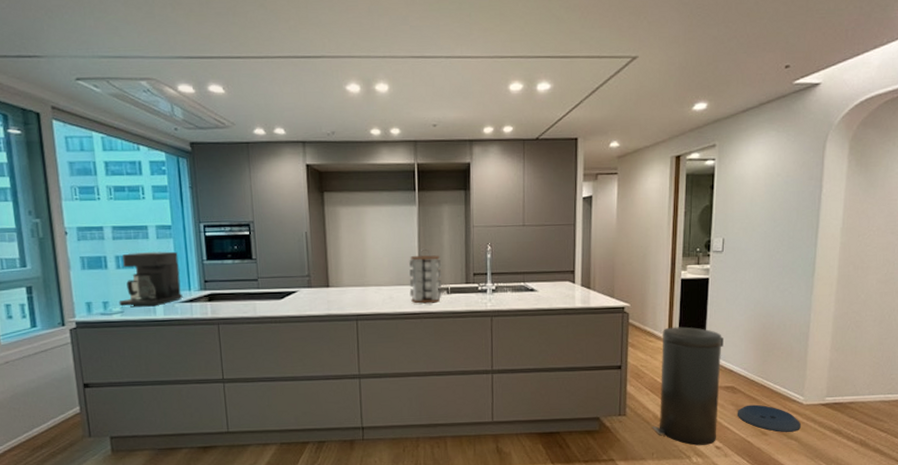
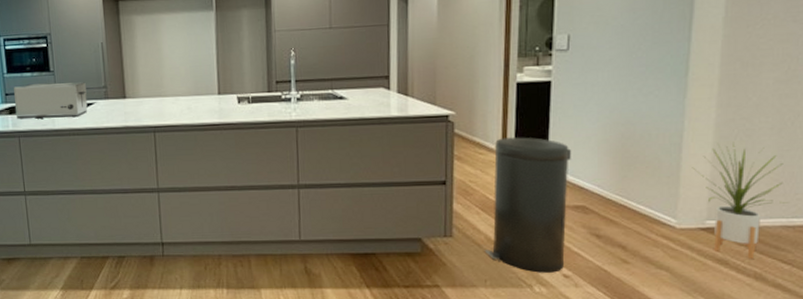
toaster: none [213,270,291,307] -> present [13,82,88,120]
spice rack: present [409,248,442,304] -> none [207,56,243,114]
robot vacuum: present [737,404,801,432] -> none [589,227,673,261]
house plant: none [816,332,886,430] -> present [692,142,789,260]

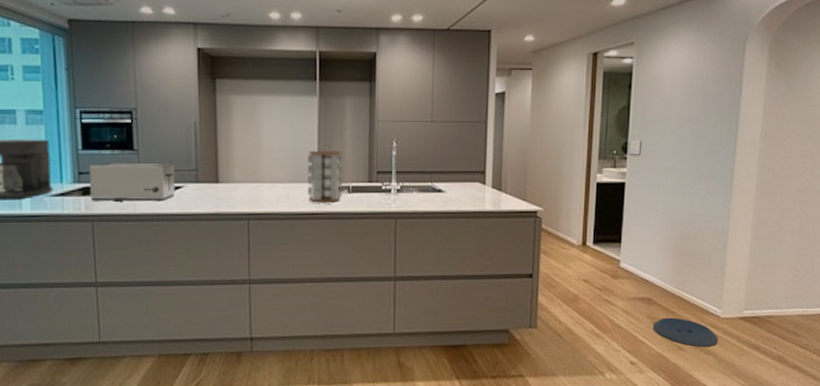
spice rack: none [207,56,243,114] -> present [307,143,343,203]
pedal bin: present [484,137,571,273] -> none [564,233,640,361]
robot vacuum: none [589,227,673,261] -> present [652,317,718,347]
house plant: present [692,142,789,260] -> none [734,242,805,345]

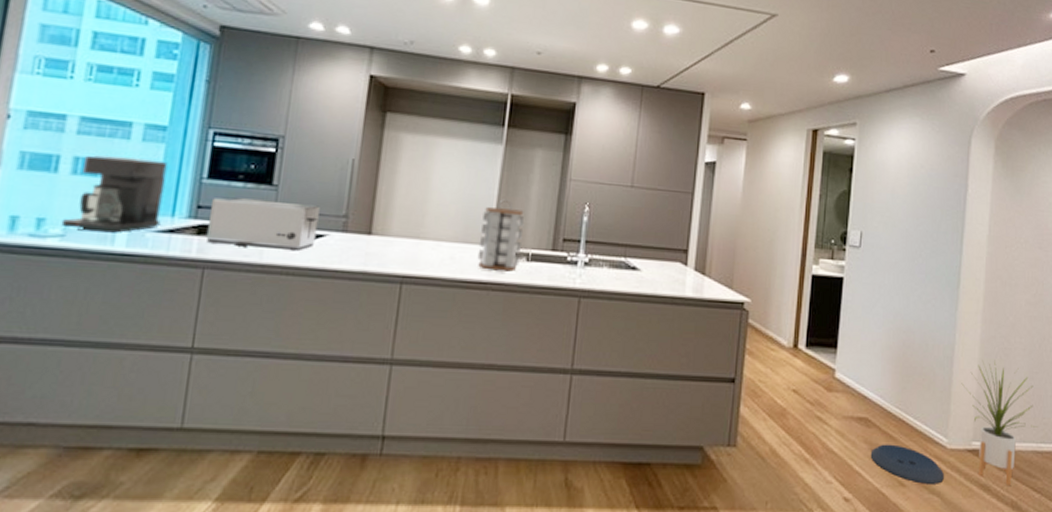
house plant: none [734,242,805,345] -> present [961,360,1038,487]

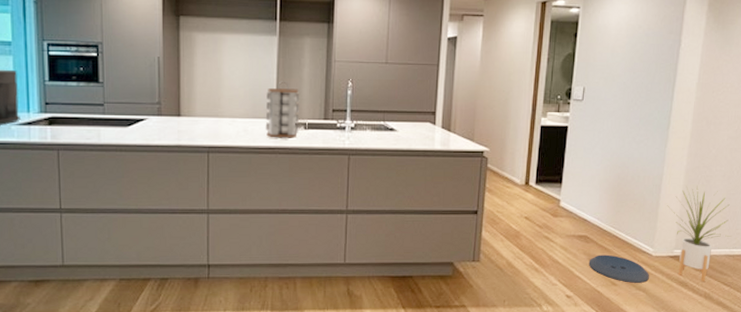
toaster: present [205,197,320,252] -> none [55,94,139,133]

